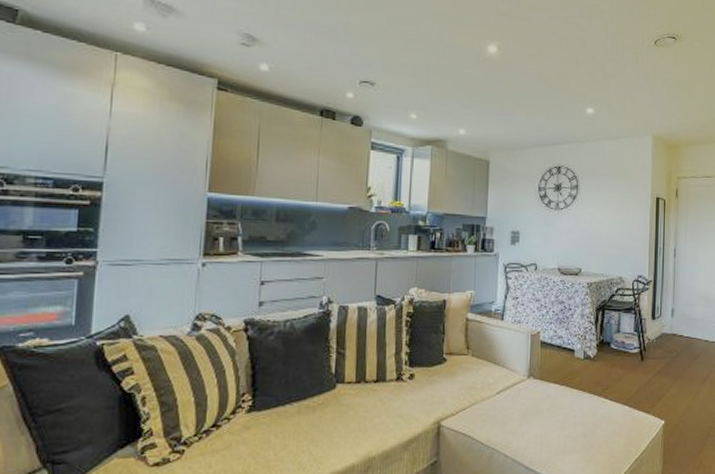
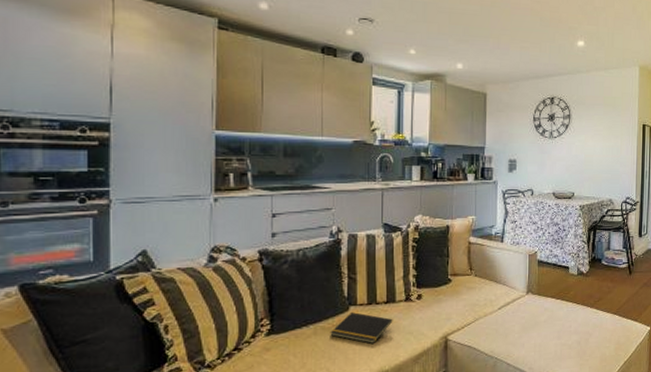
notepad: none [314,391,383,426] -> present [330,312,393,344]

